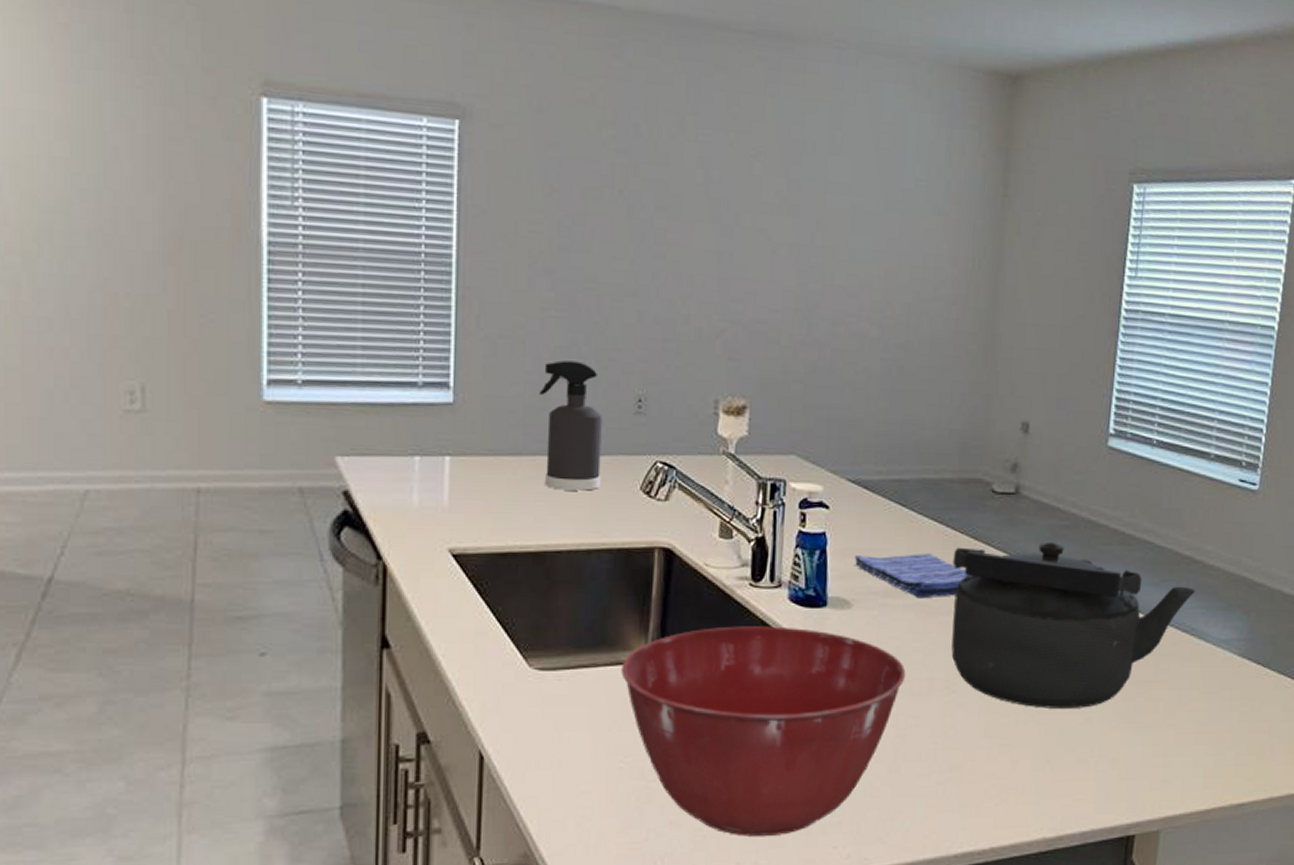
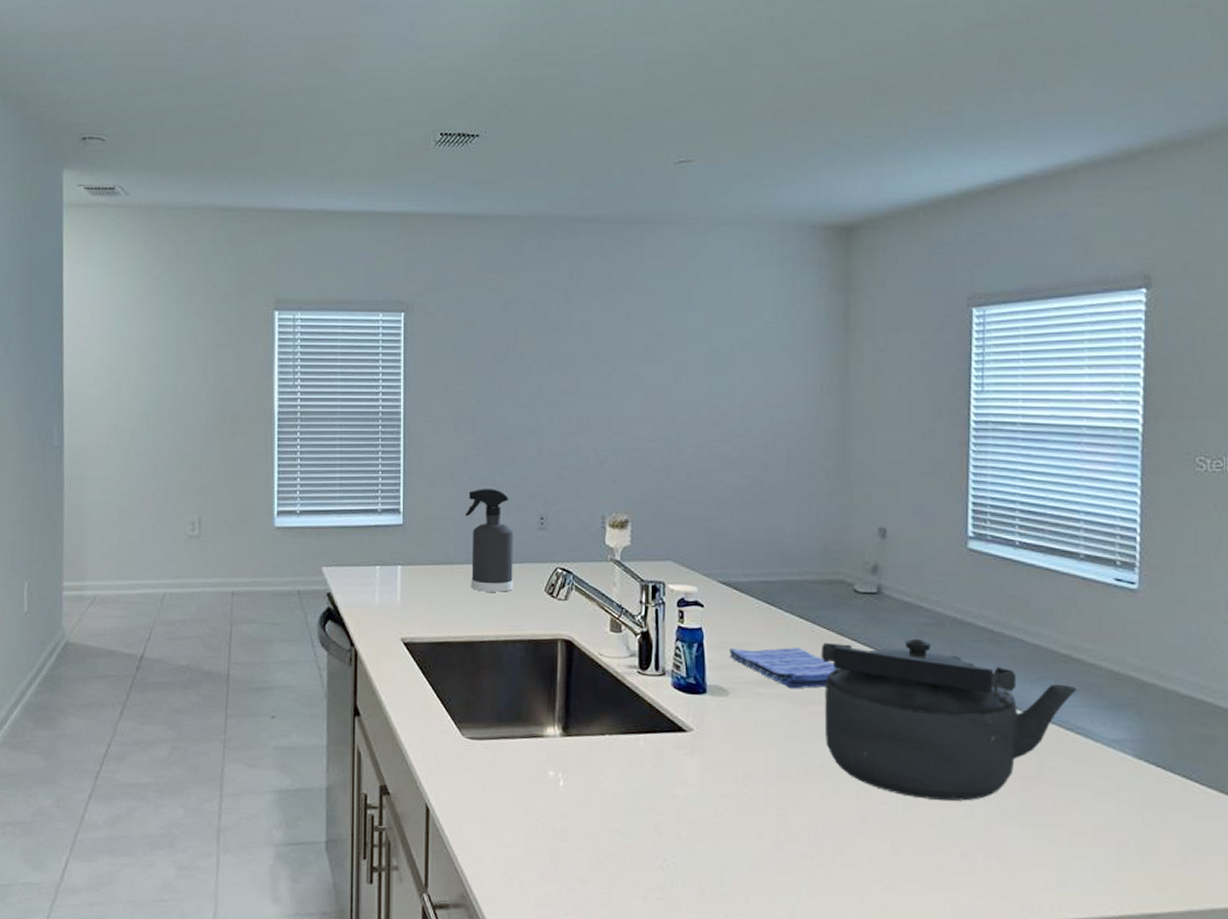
mixing bowl: present [621,626,906,837] -> none [534,708,783,900]

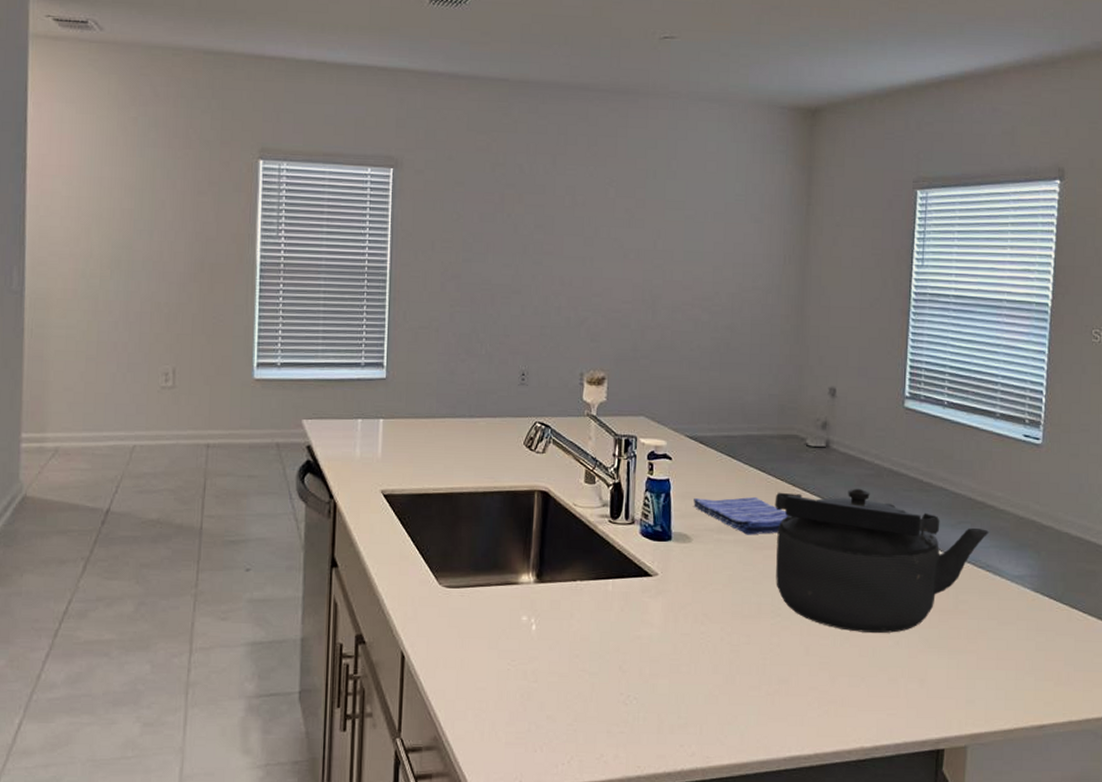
spray bottle: present [465,489,513,592] -> none [449,344,495,445]

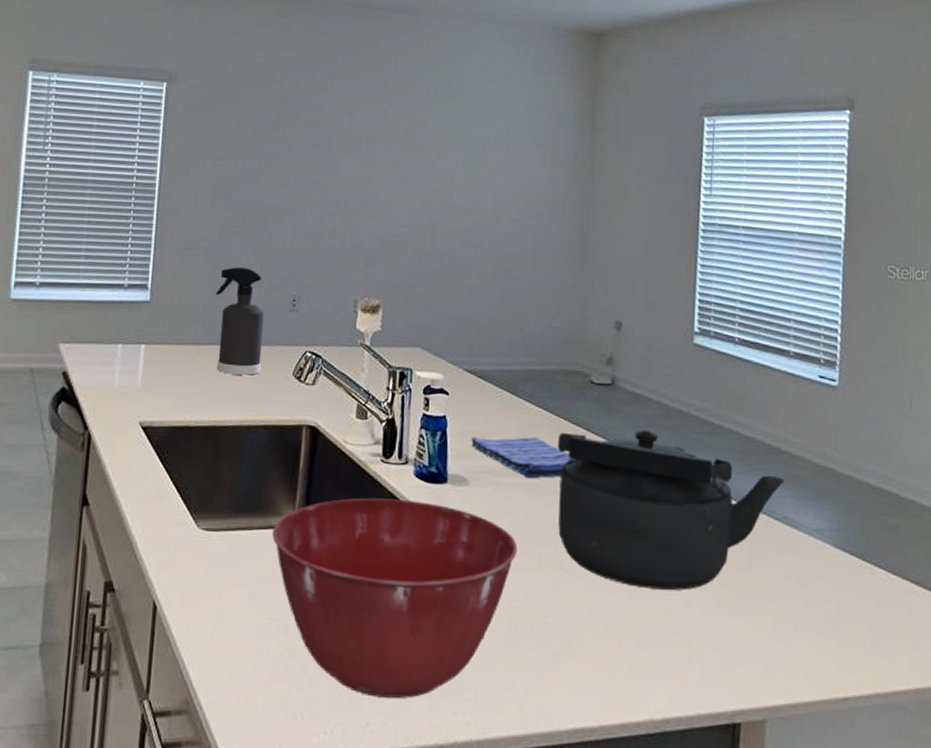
spray bottle: none [449,344,495,445] -> present [216,267,264,375]
mixing bowl: none [509,555,738,734] -> present [272,497,518,699]

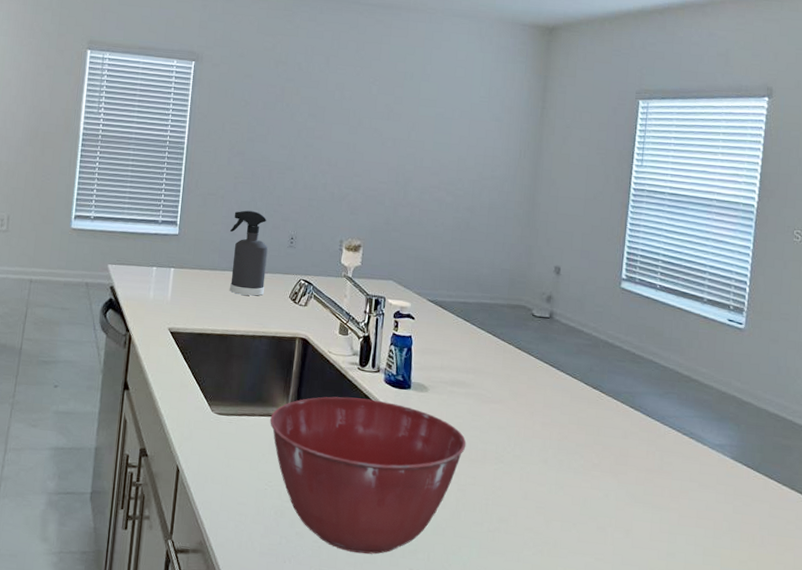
dish towel: present [471,436,571,479] -> none [431,354,513,390]
kettle: present [557,429,786,590] -> none [500,354,694,486]

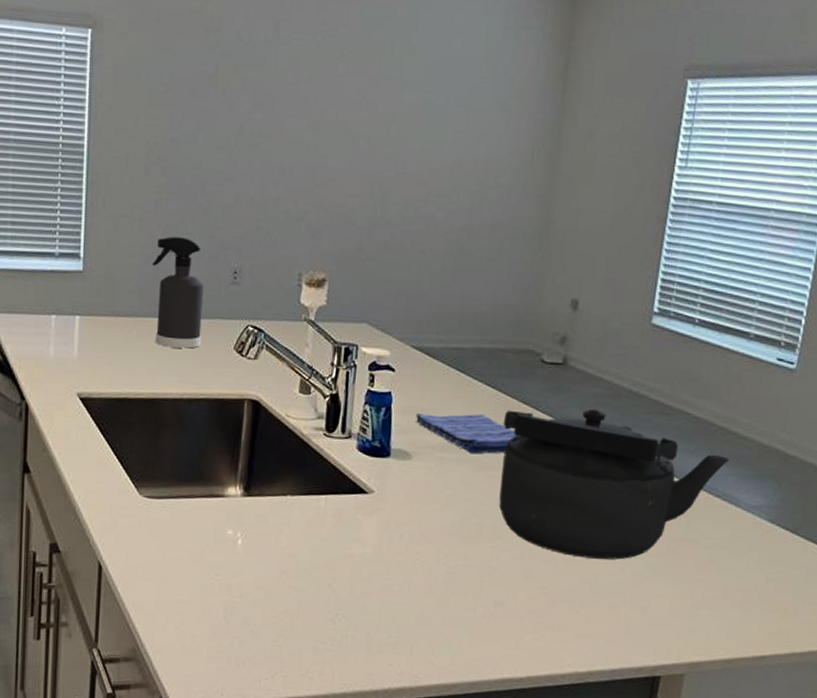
mixing bowl: present [270,396,466,554] -> none [214,469,458,651]
dish towel: none [431,354,513,390] -> present [416,413,517,455]
kettle: none [500,354,694,486] -> present [498,408,730,560]

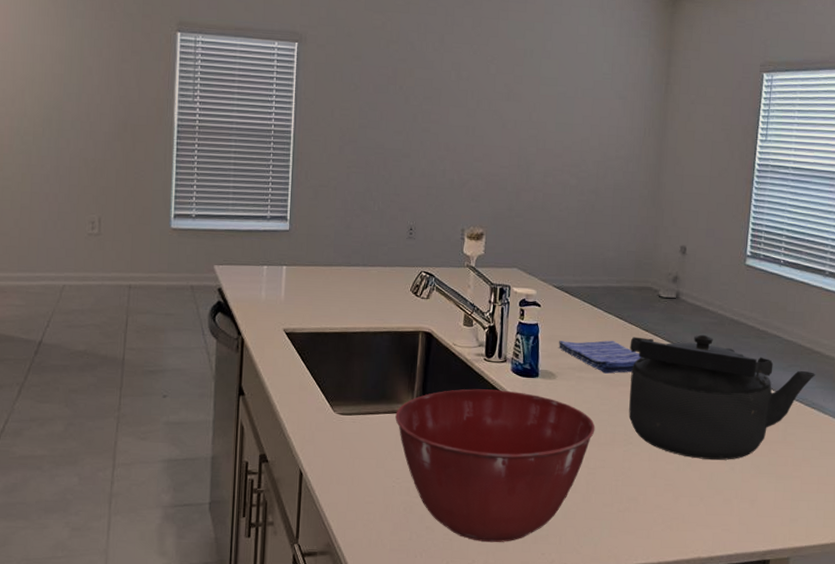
spray bottle: present [152,236,204,349] -> none [345,202,386,291]
mixing bowl: none [214,469,458,651] -> present [395,389,595,543]

